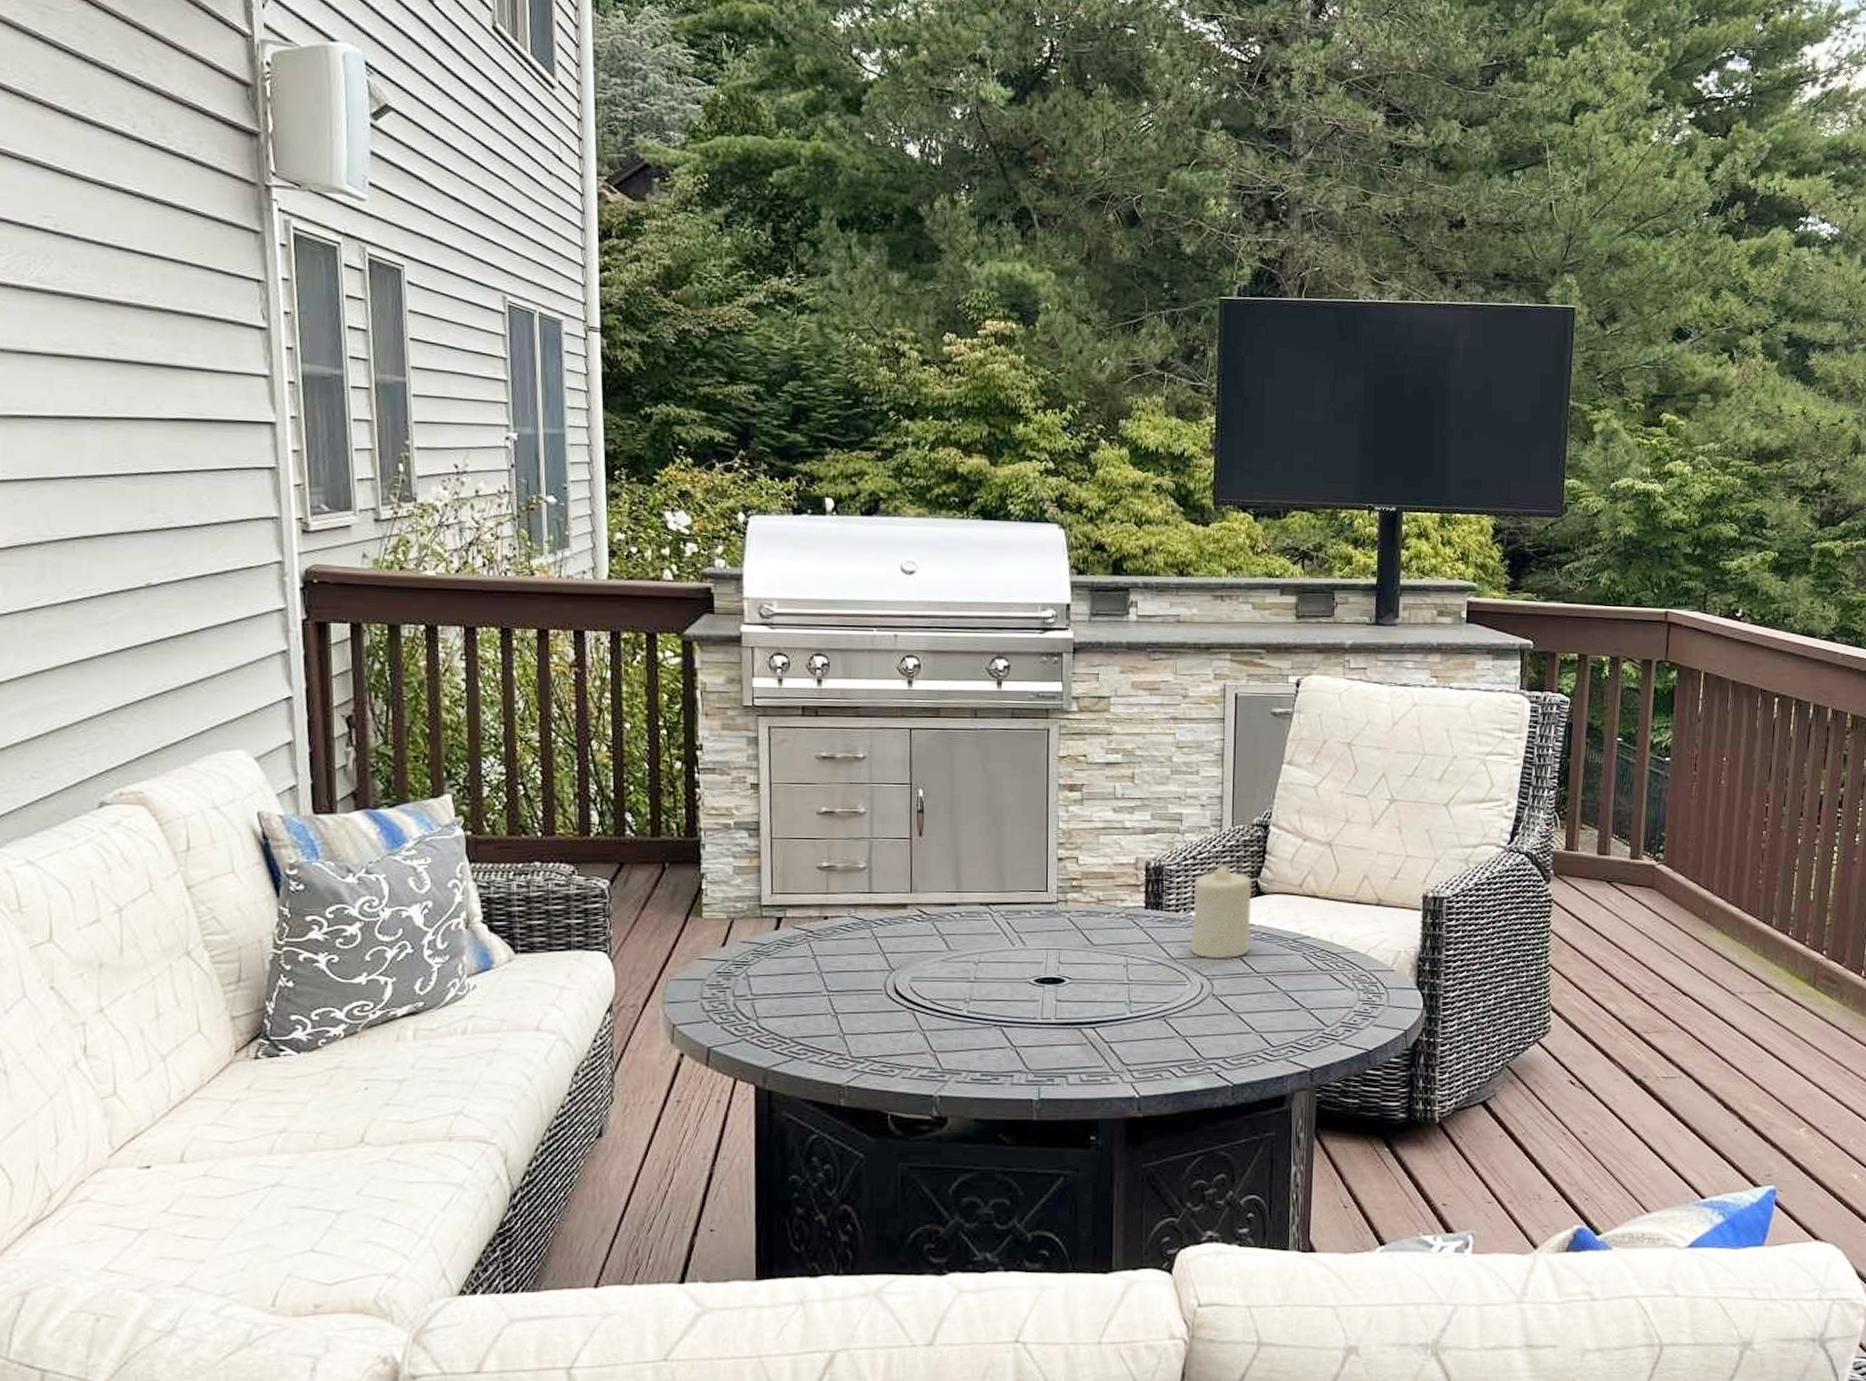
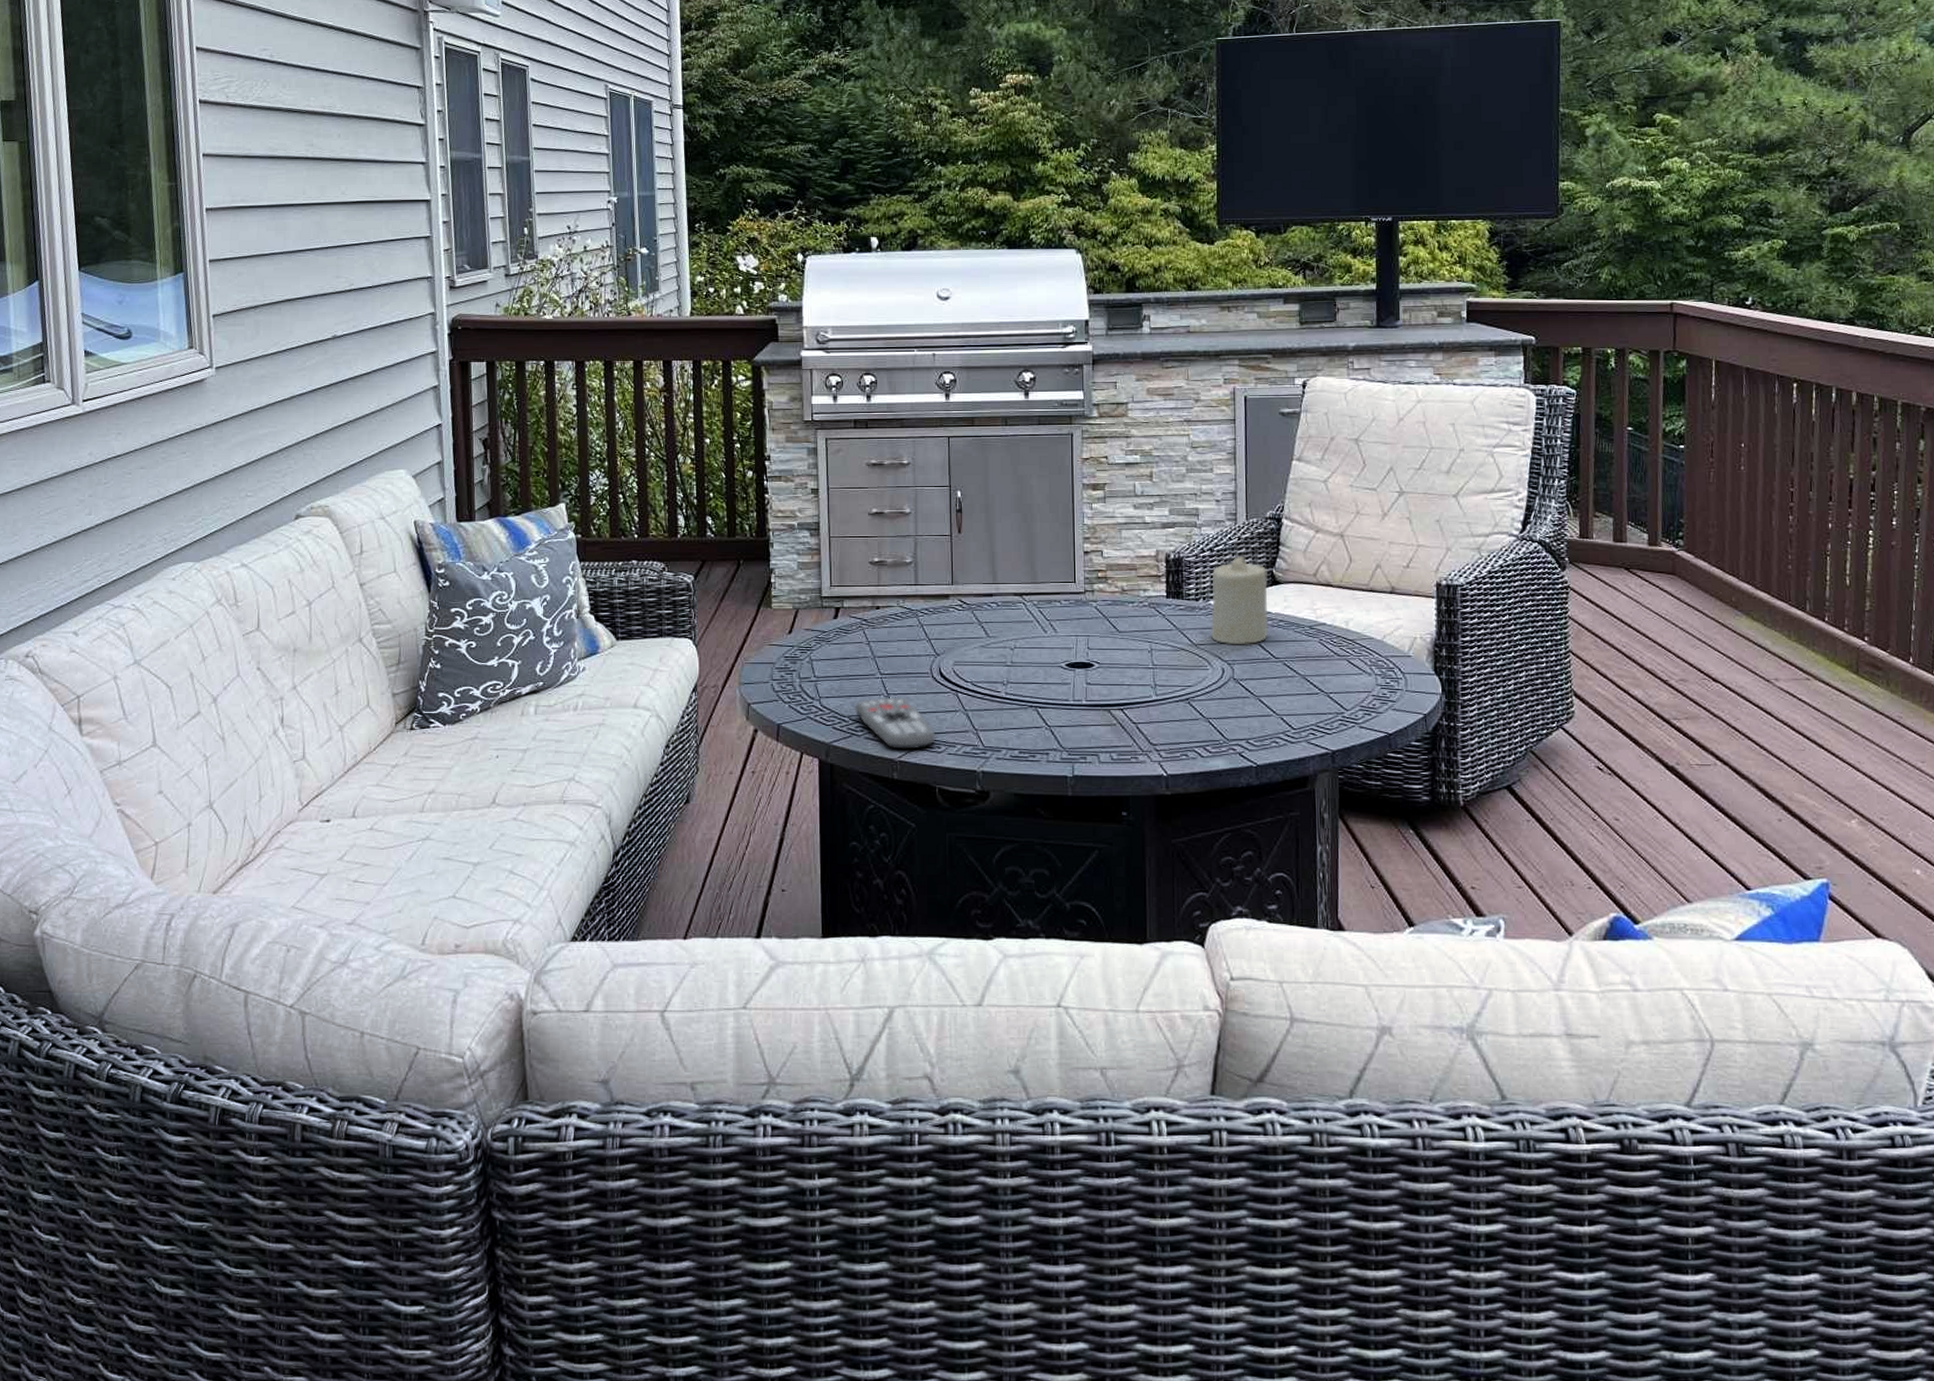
remote control: none [798,1016,889,1074] -> present [855,697,936,750]

